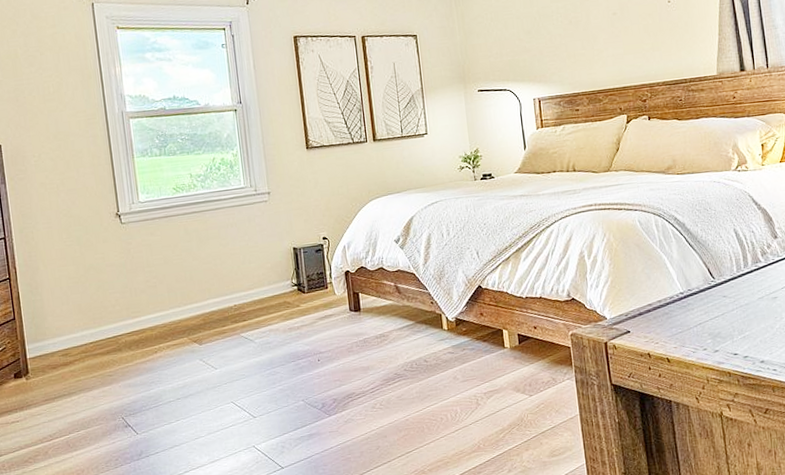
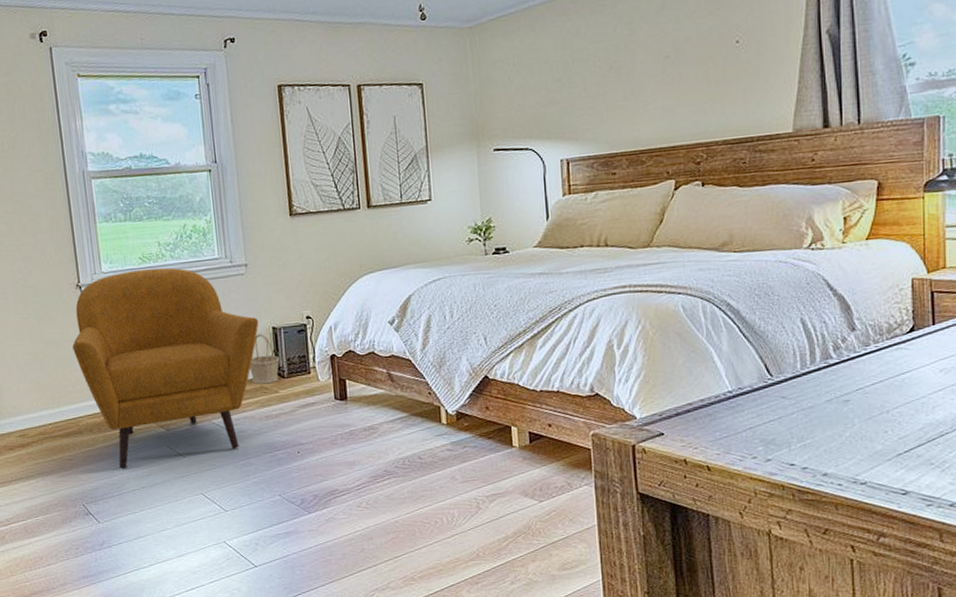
armchair: none [112,196,281,382] -> present [72,267,259,469]
basket: none [274,253,301,300] -> present [250,333,280,384]

